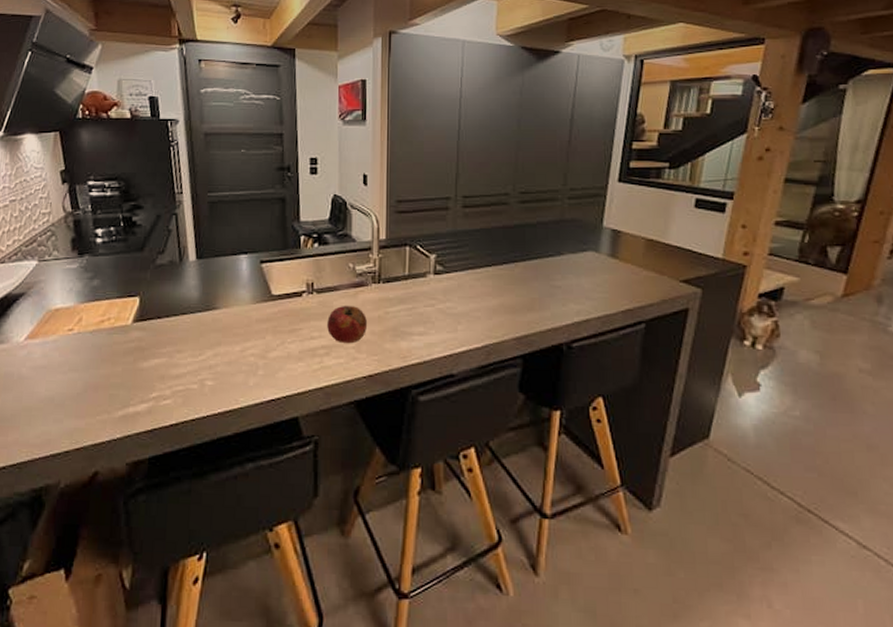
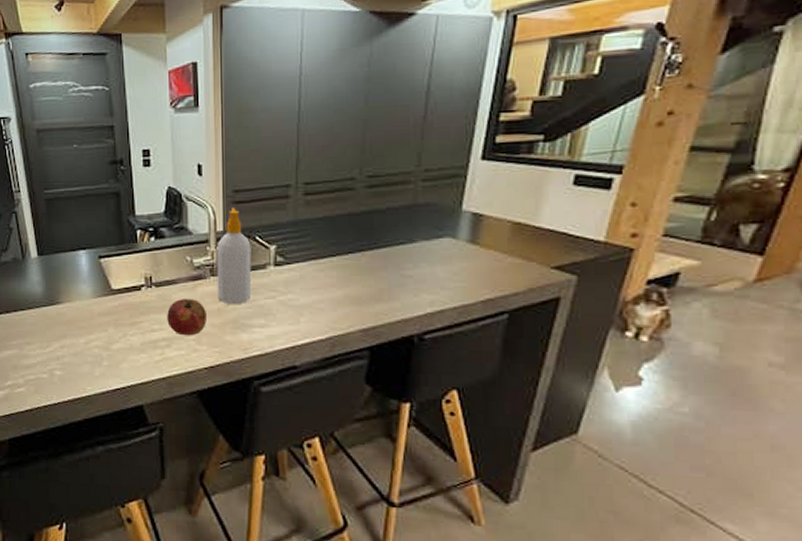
soap bottle: none [378,217,412,313] -> present [216,207,252,305]

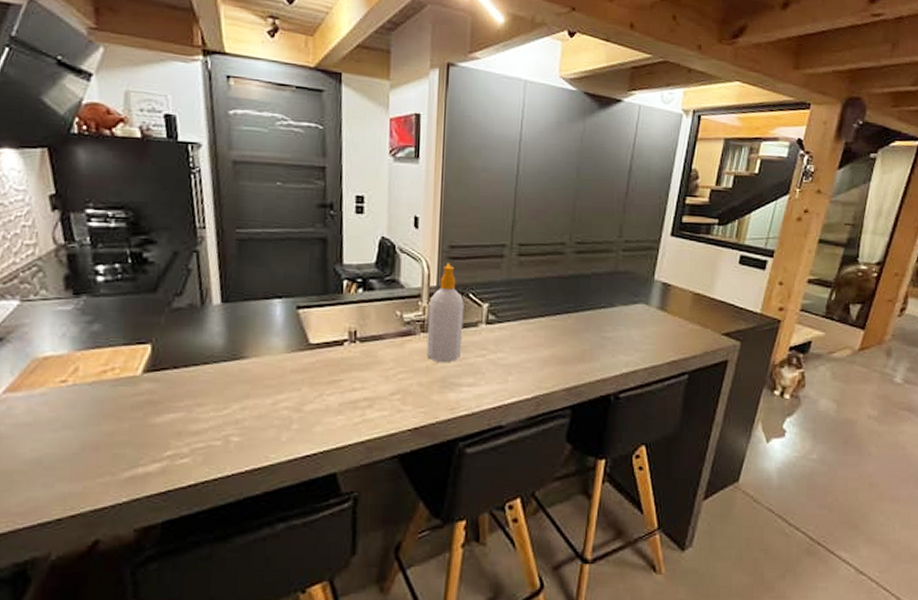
fruit: present [167,298,206,336] -> none [370,354,414,396]

